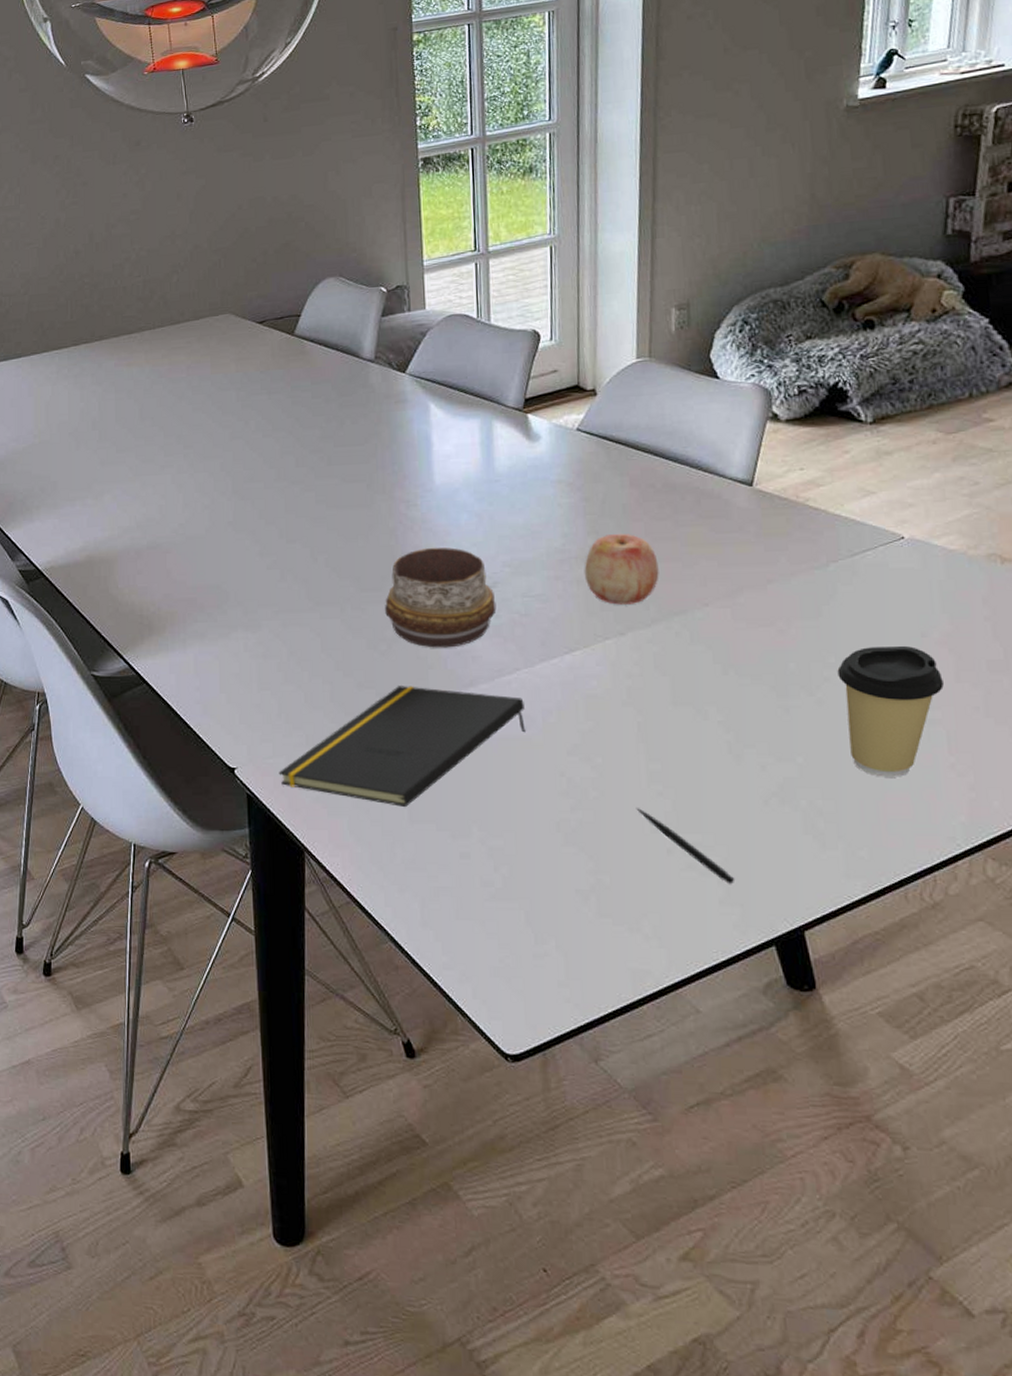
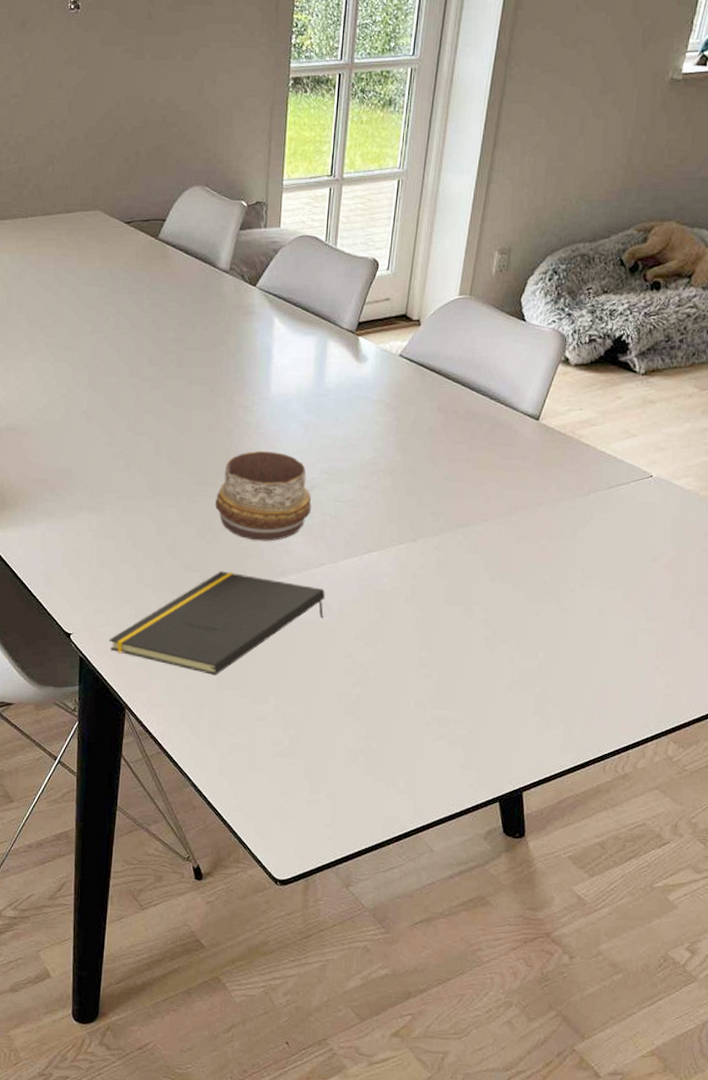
apple: present [584,533,659,605] -> none [389,452,452,515]
pen: present [636,808,735,885] -> none [405,687,476,753]
coffee cup: present [837,645,944,777] -> none [581,566,662,674]

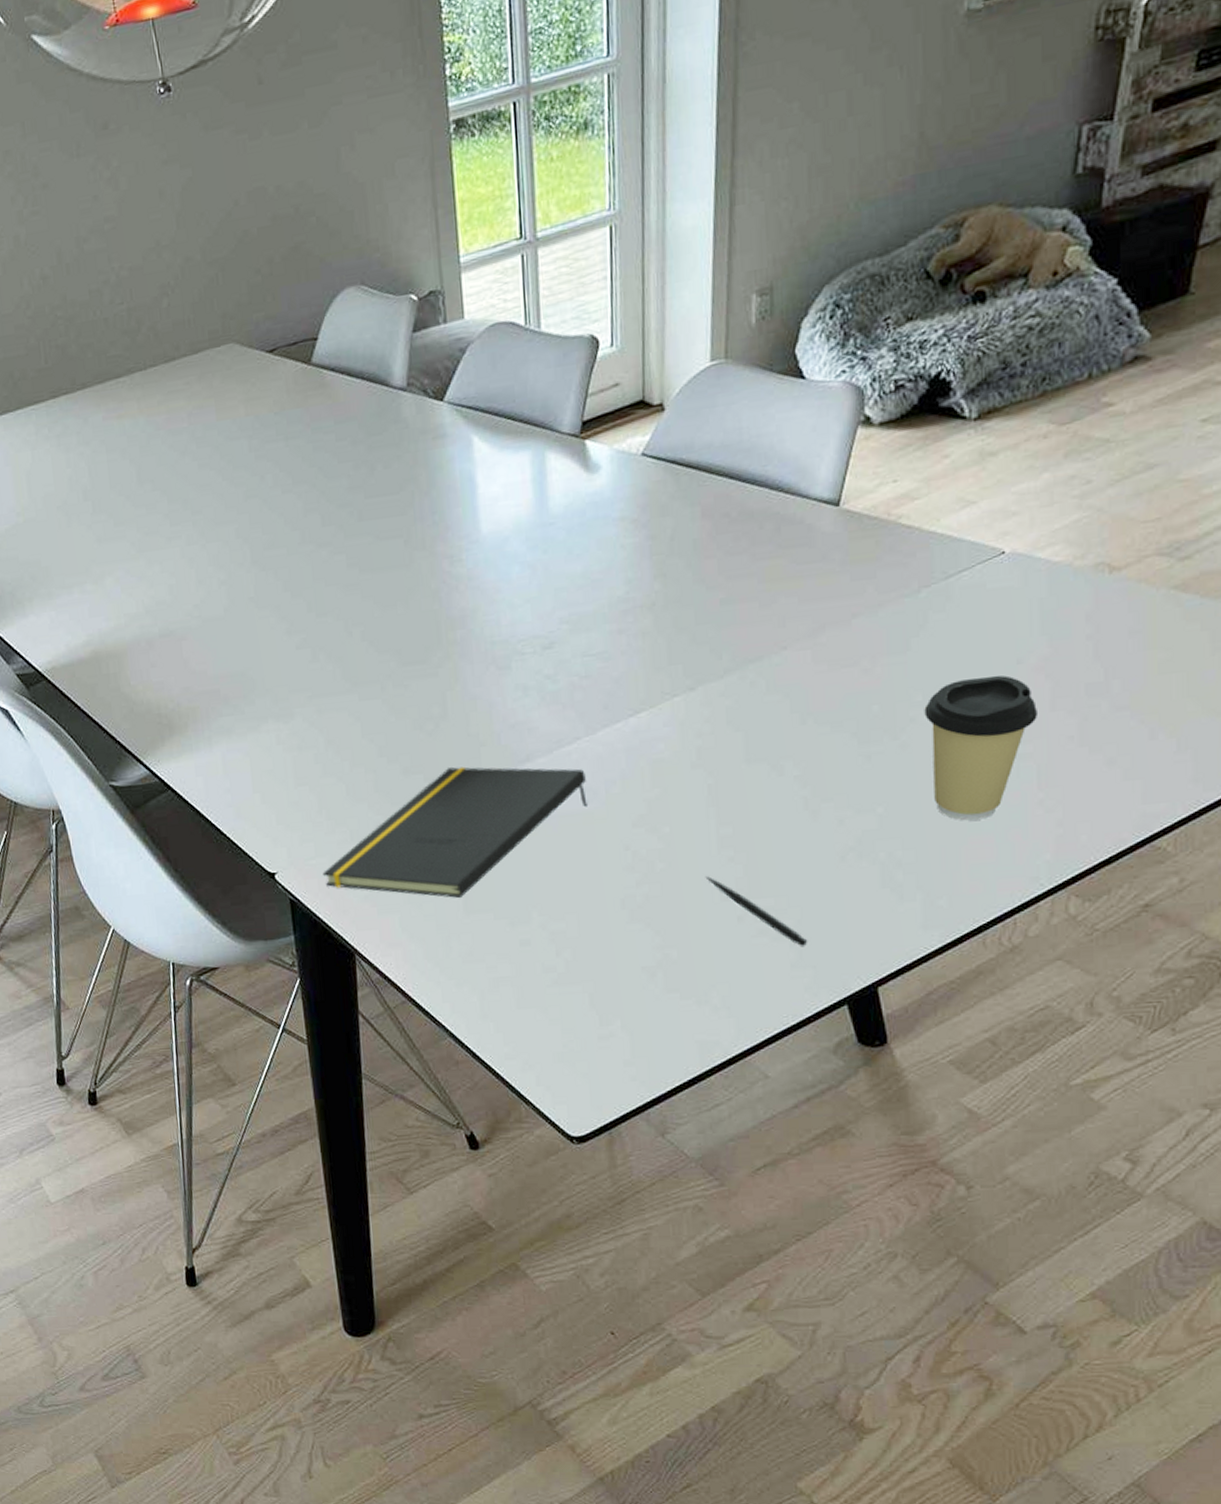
decorative bowl: present [215,450,312,541] -> none [430,606,554,723]
pen: none [405,687,476,753] -> present [705,876,808,948]
coffee cup: none [581,566,662,674] -> present [924,675,1037,821]

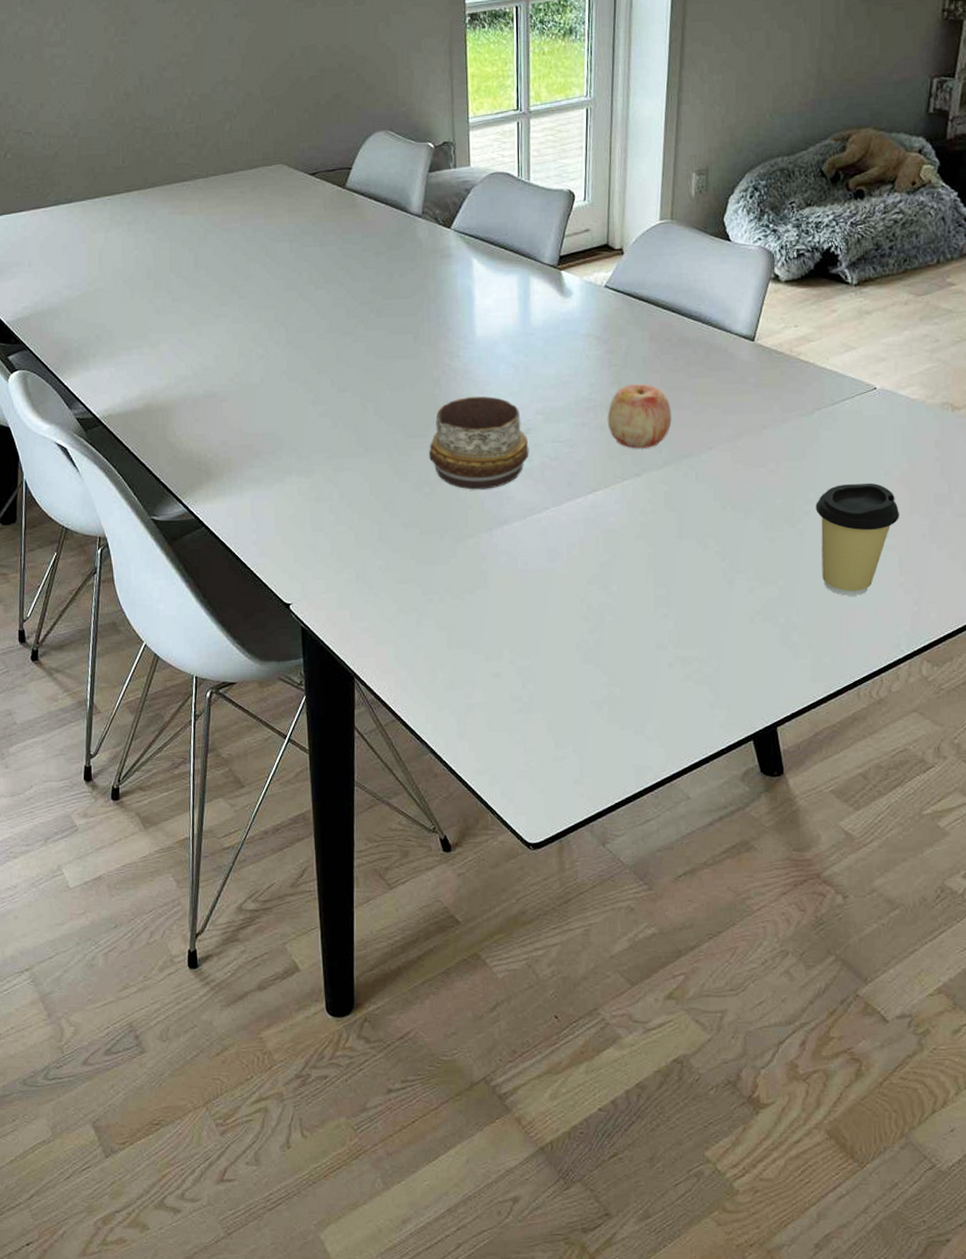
notepad: present [322,766,588,898] -> none [330,525,552,634]
decorative bowl: none [430,606,554,723] -> present [429,396,529,490]
apple: none [650,573,733,657] -> present [607,383,672,449]
pen: present [705,876,808,948] -> none [644,628,724,691]

